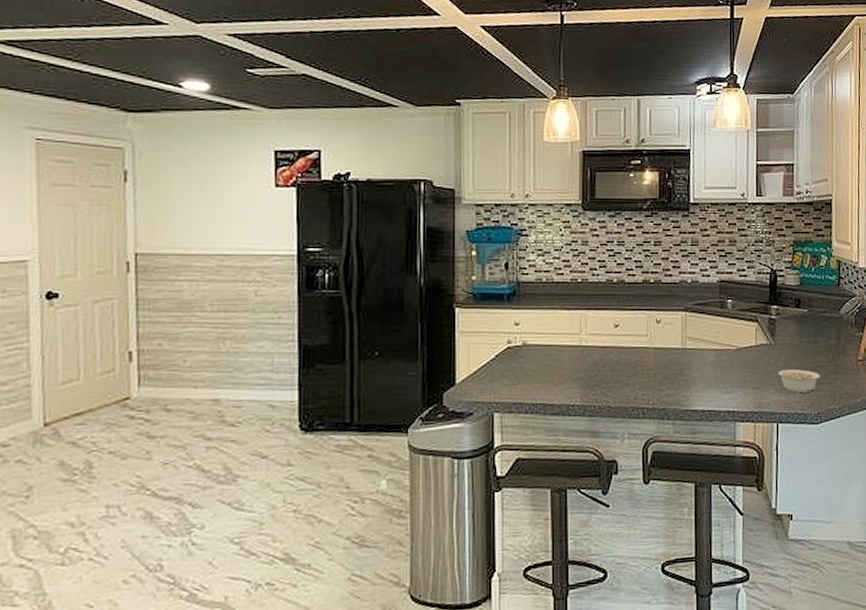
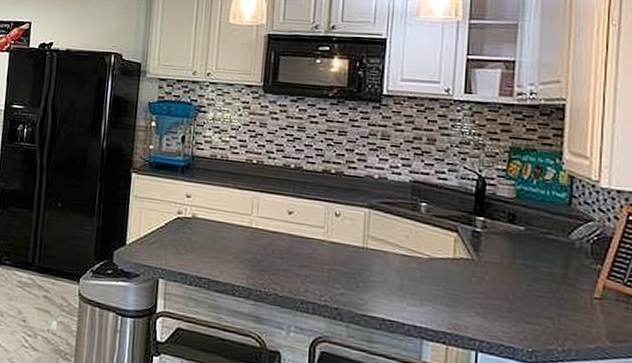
legume: present [778,368,821,393] -> none [480,291,539,325]

